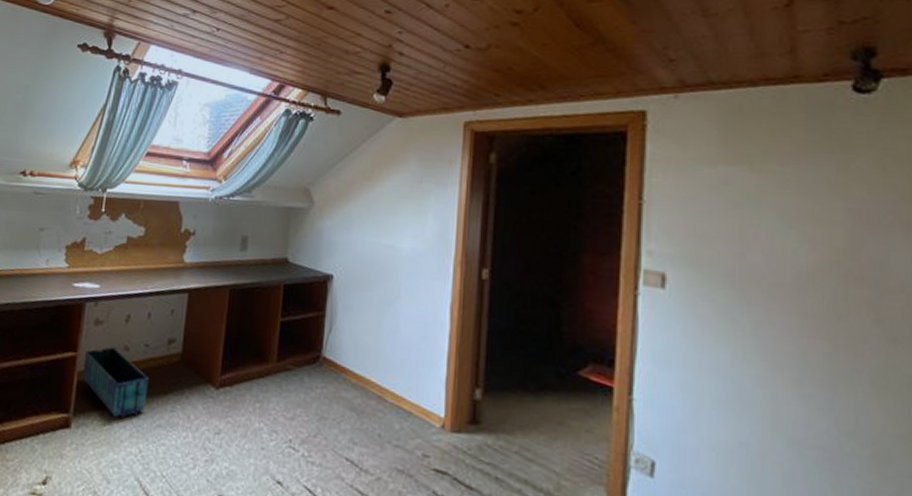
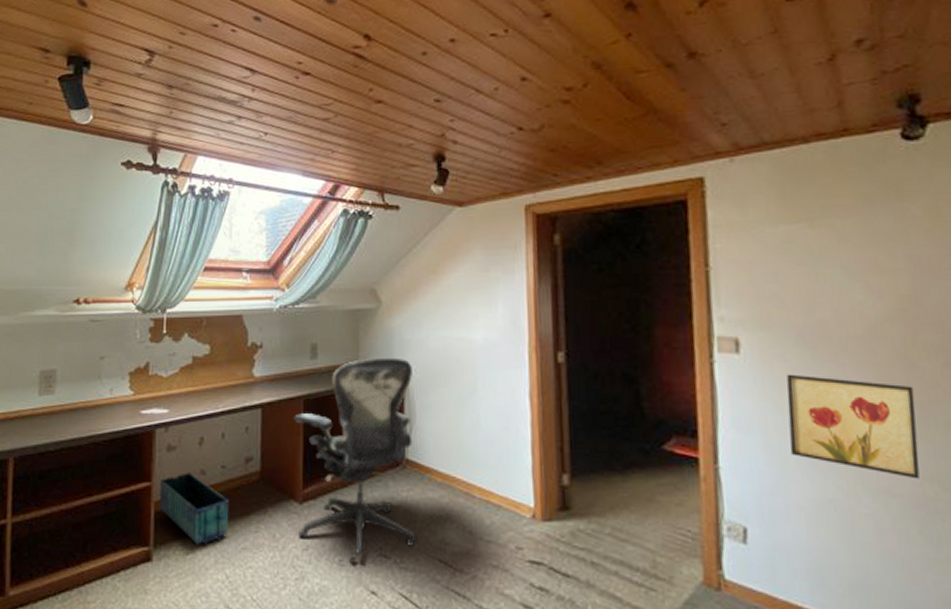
office chair: none [212,256,338,452] -> present [293,357,417,563]
wall art: none [706,314,840,433] -> present [787,374,920,479]

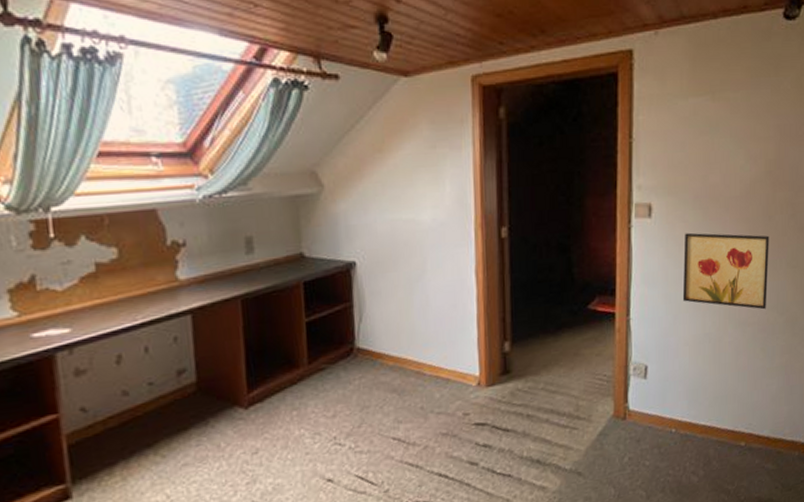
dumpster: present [159,472,229,545] -> none [69,396,164,471]
office chair: present [293,357,417,563] -> none [230,245,371,459]

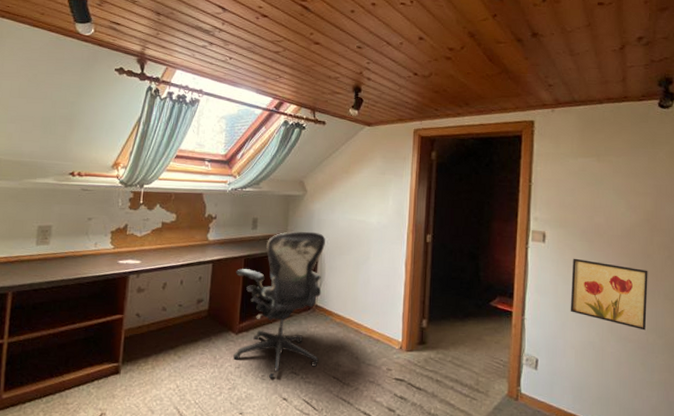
office chair: none [230,245,371,459] -> present [233,231,325,378]

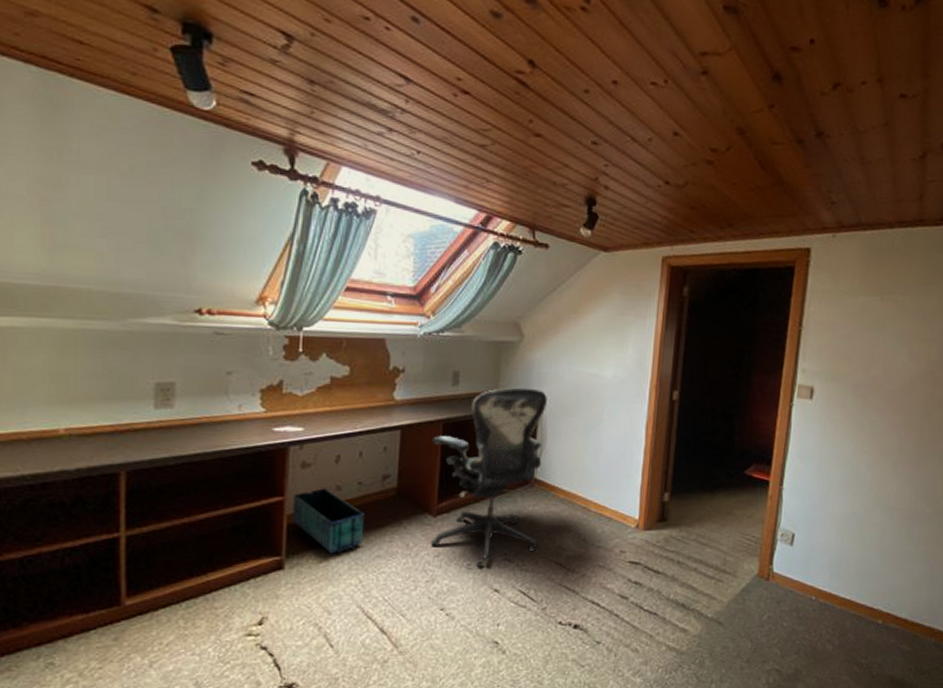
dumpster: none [128,309,183,363] -> present [292,488,365,554]
wall art: present [570,258,648,331] -> none [834,417,925,498]

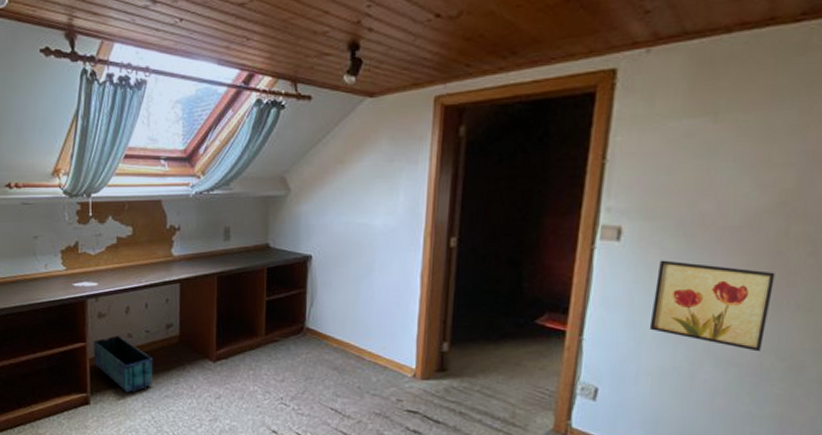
office chair: present [431,387,547,567] -> none [208,240,316,409]
wall art: none [834,417,925,498] -> present [649,260,775,352]

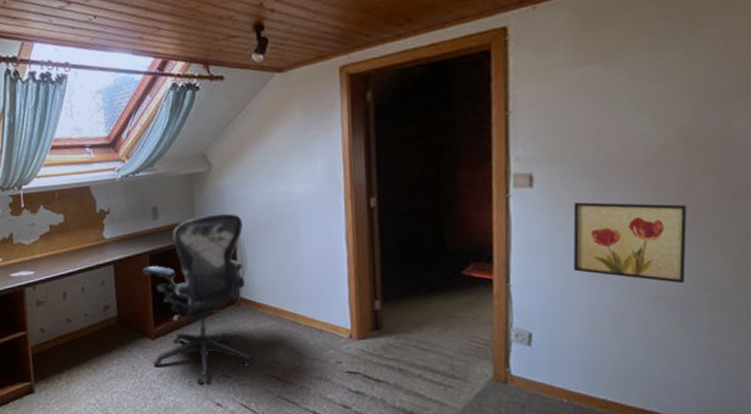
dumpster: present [93,335,153,393] -> none [33,321,95,378]
office chair: none [208,240,316,409] -> present [141,213,253,384]

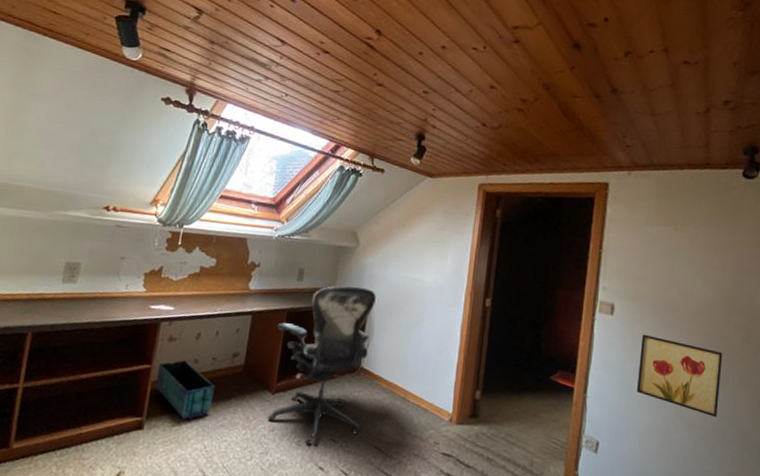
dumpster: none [33,321,95,378] -> present [155,360,215,420]

